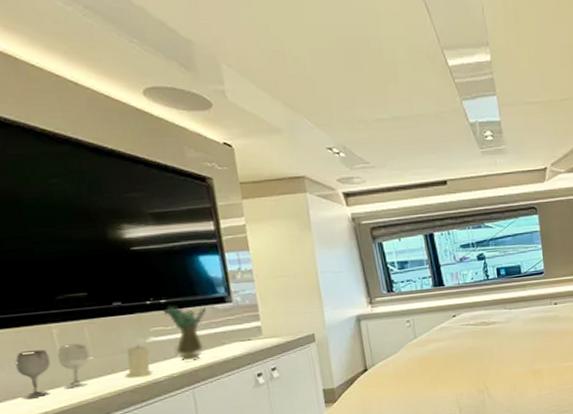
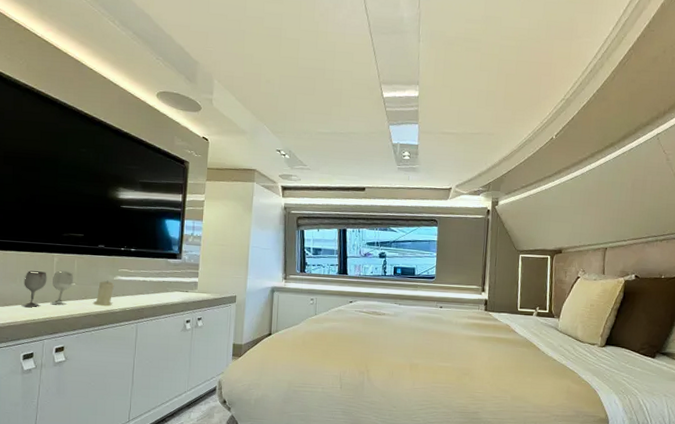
vase: present [164,305,206,361] -> none [132,254,161,300]

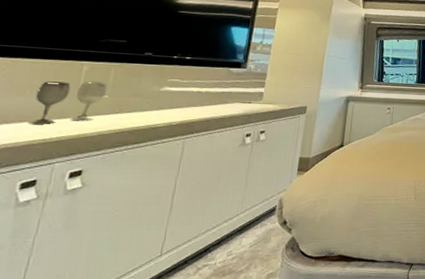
candle: present [92,280,115,306] -> none [128,92,161,121]

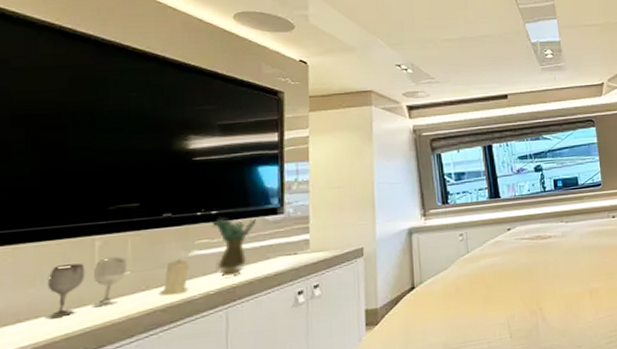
candle: none [128,92,161,121] -> present [158,259,191,296]
vase: none [183,62,222,113] -> present [214,216,256,277]

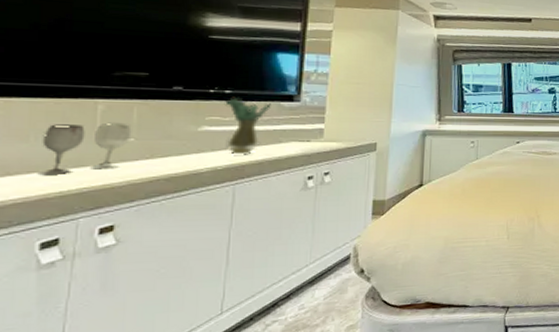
candle: present [158,259,191,296] -> none [162,132,199,166]

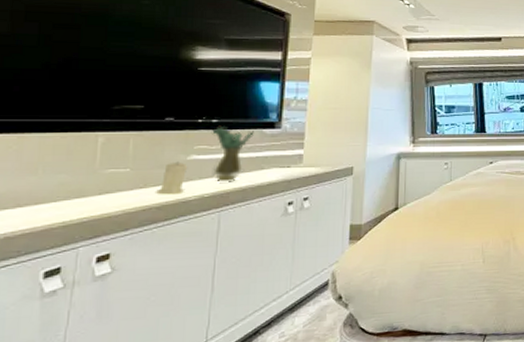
wineglass: present [37,123,132,176] -> none [44,155,128,207]
candle: none [162,132,199,166] -> present [154,161,188,195]

